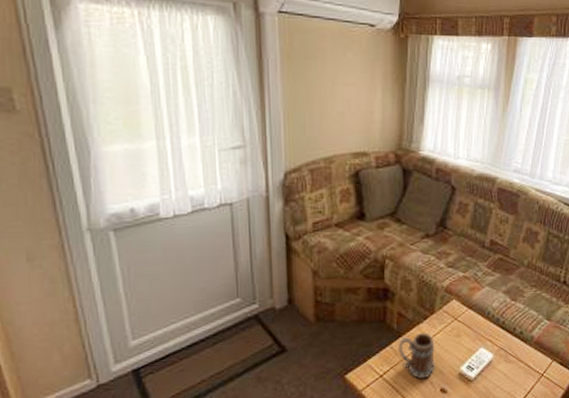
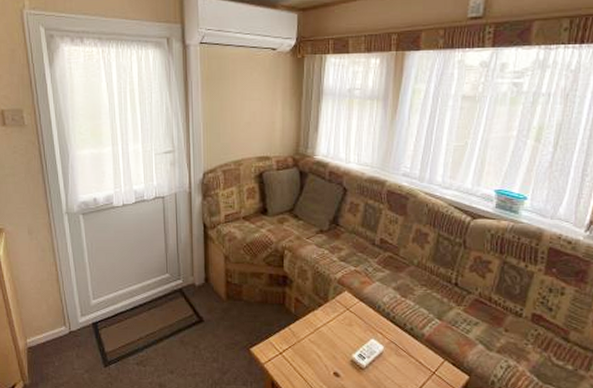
mug: present [398,332,435,380] -> none [296,319,329,361]

